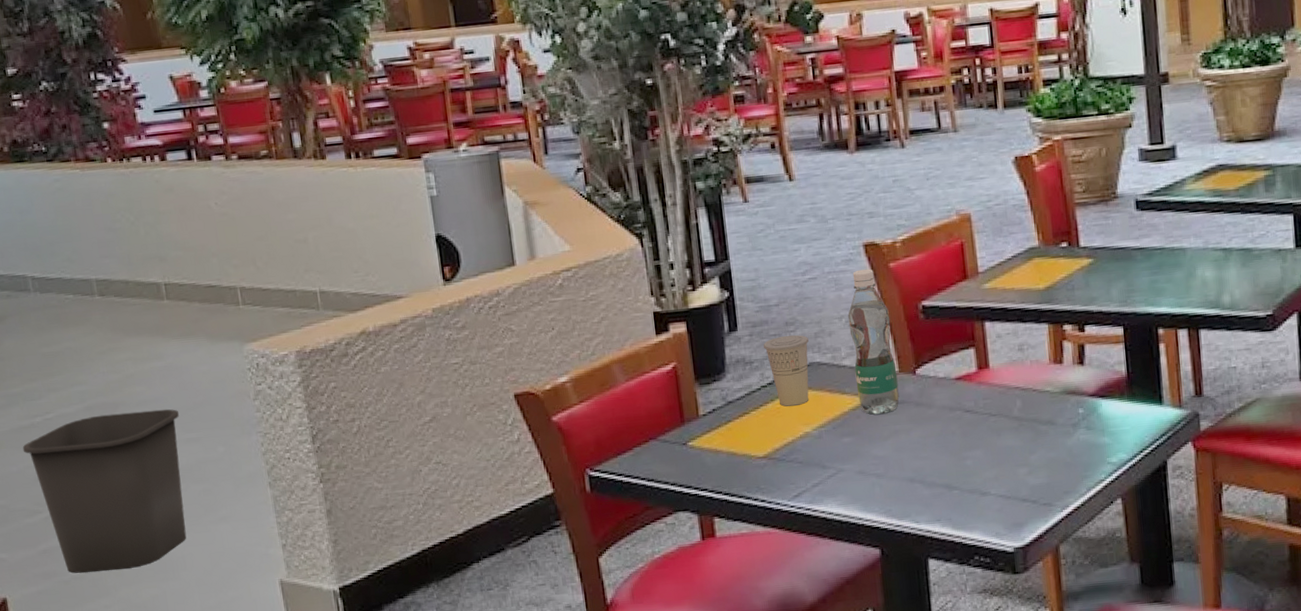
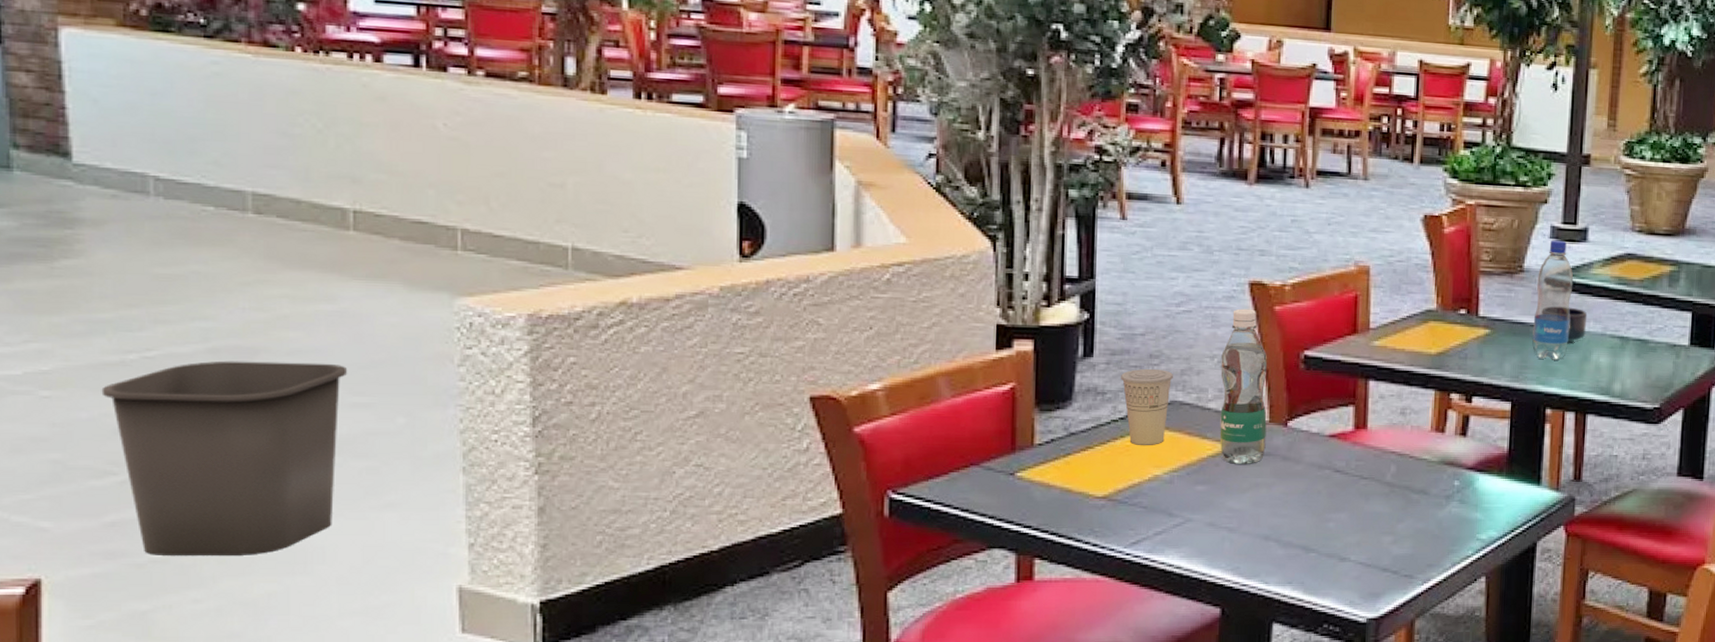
bottle: none [1132,161,1172,282] -> present [1532,240,1574,360]
mug: none [1166,226,1187,262] -> present [1567,307,1588,343]

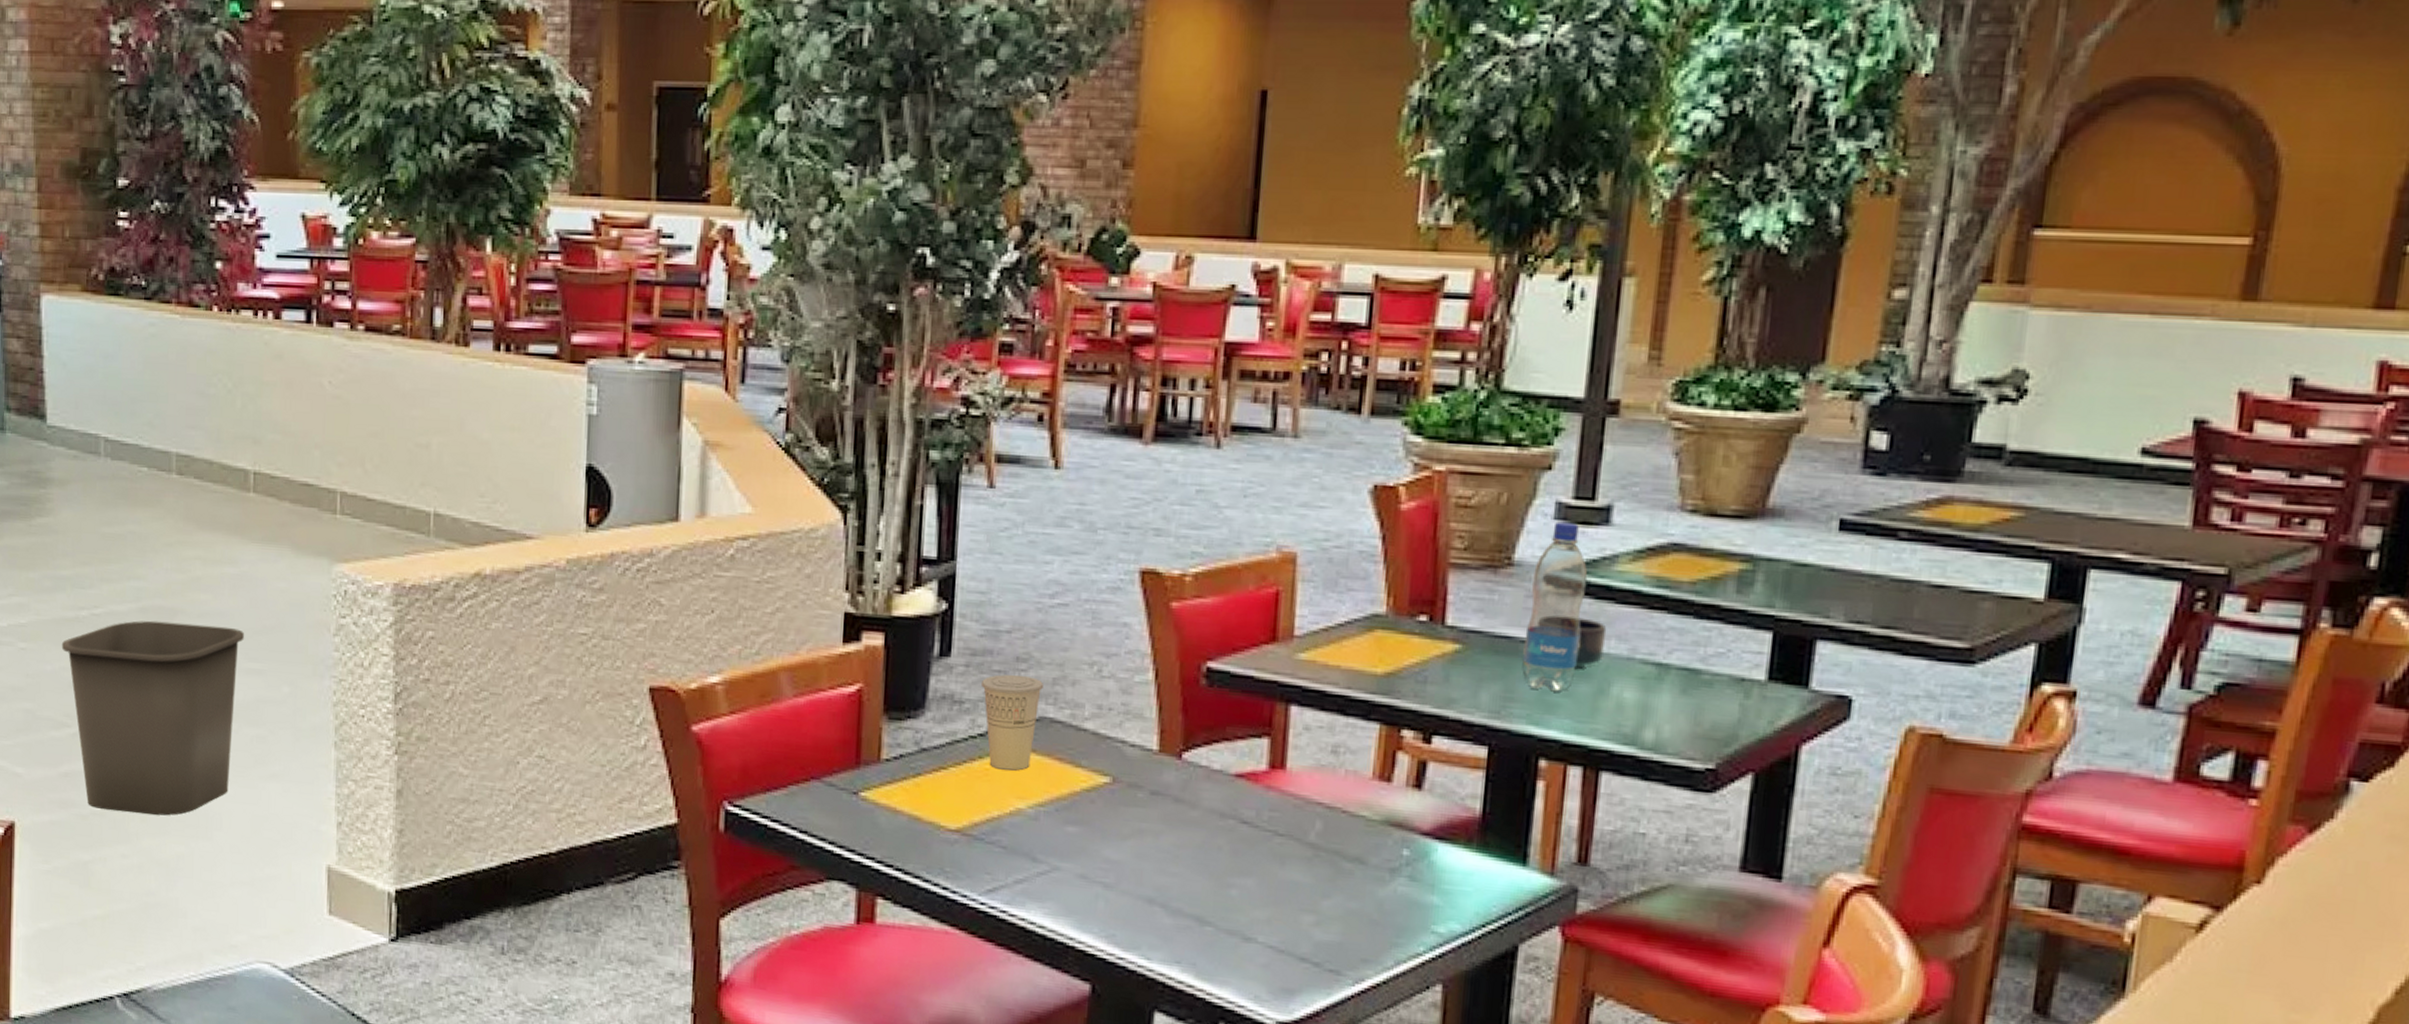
bottle: present [1219,308,1267,465] -> none [1097,603,1159,805]

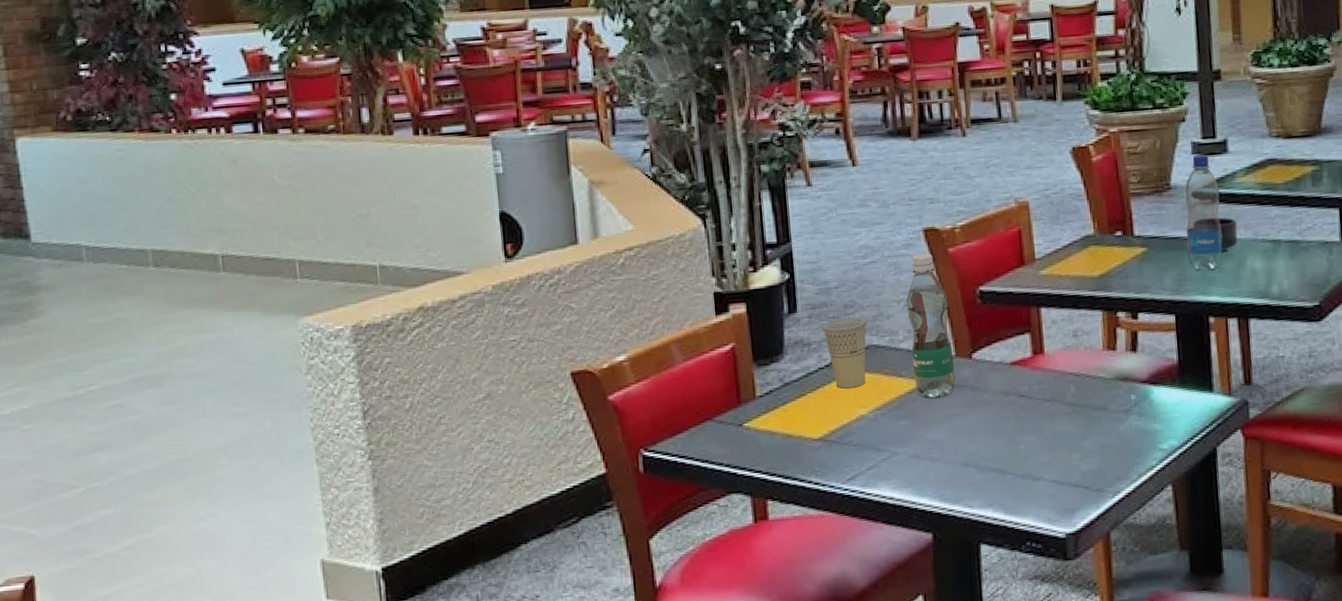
waste bin: present [61,620,245,816] -> none [63,382,229,551]
bottle: none [1097,603,1159,805] -> present [906,253,955,399]

